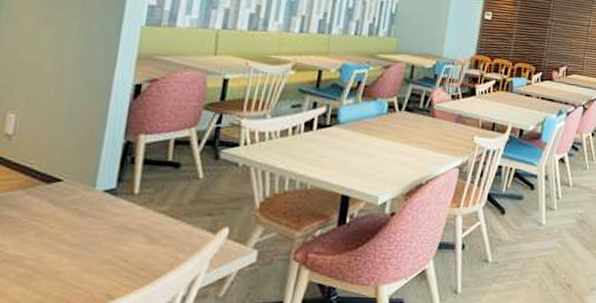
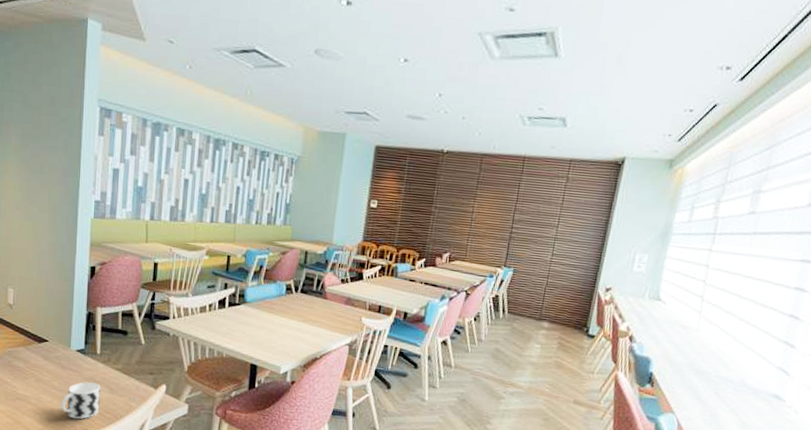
cup: none [72,231,135,282] -> present [61,382,101,419]

